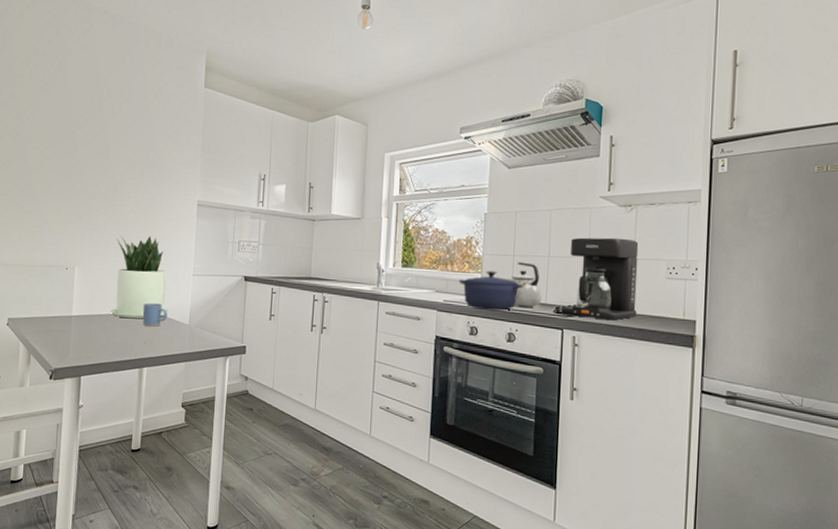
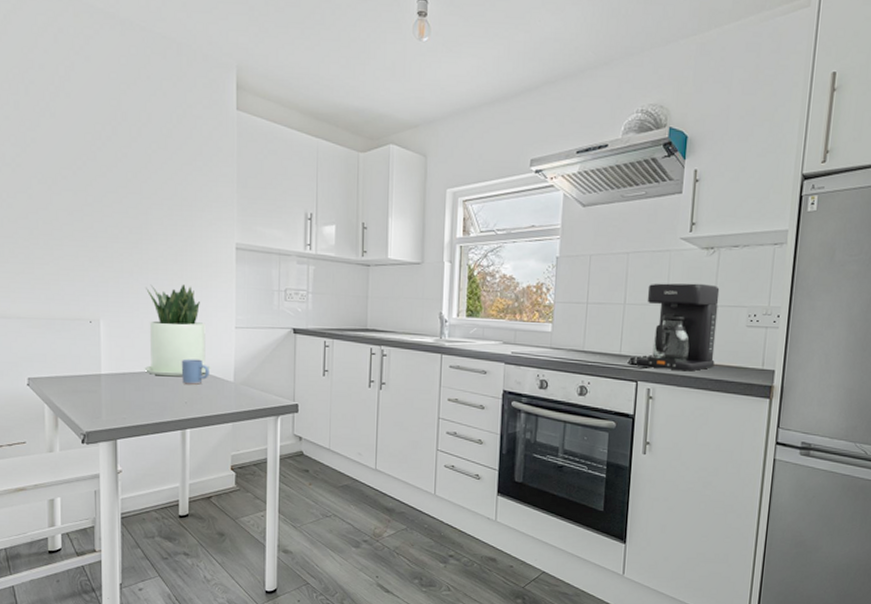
cooking pot: present [458,270,524,311] -> none [528,319,598,364]
kettle: present [508,262,542,308] -> none [581,310,617,359]

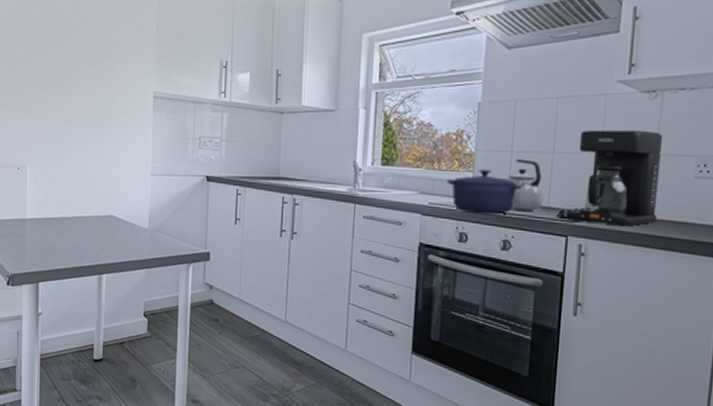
planter: present [144,284,211,377] -> none [65,132,127,223]
mug: present [181,358,210,385] -> none [99,205,126,231]
cooking pot: none [528,319,598,364] -> present [446,169,523,216]
kettle: none [581,310,617,359] -> present [504,159,544,212]

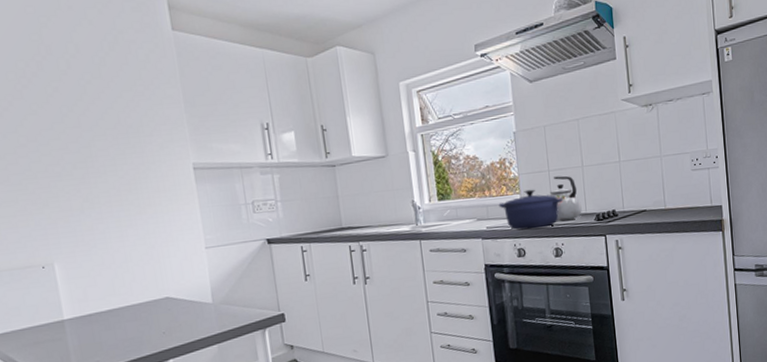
coffee maker: present [566,129,663,227] -> none [600,137,670,221]

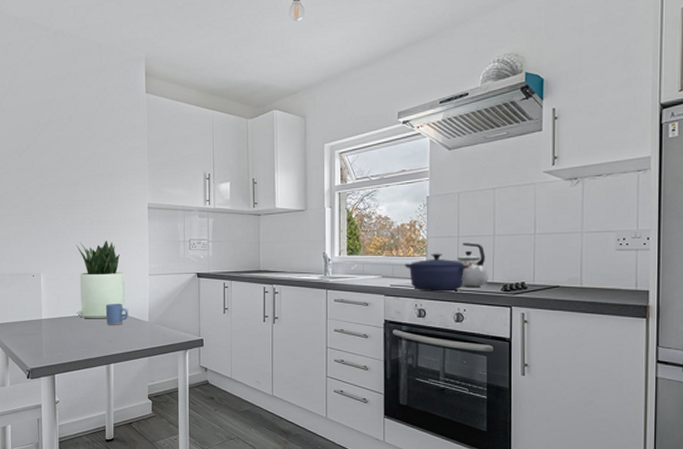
planter: none [101,213,186,311] -> present [76,241,130,319]
mug: none [151,286,185,314] -> present [105,303,129,325]

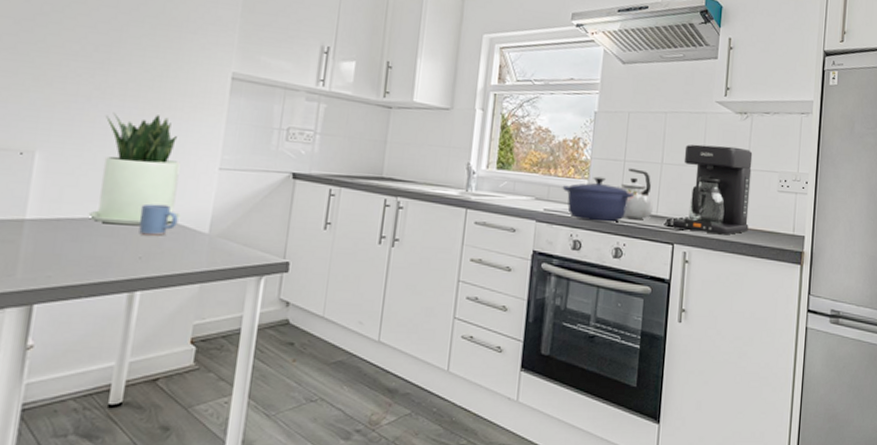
coffee maker: none [509,212,587,295] -> present [673,144,753,235]

